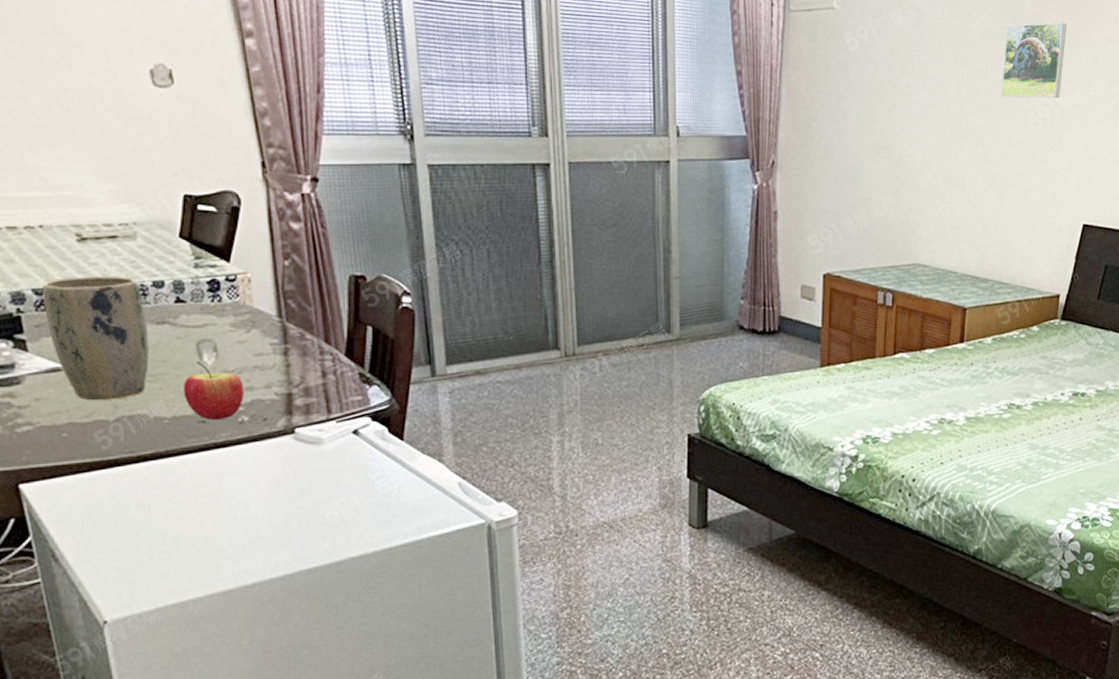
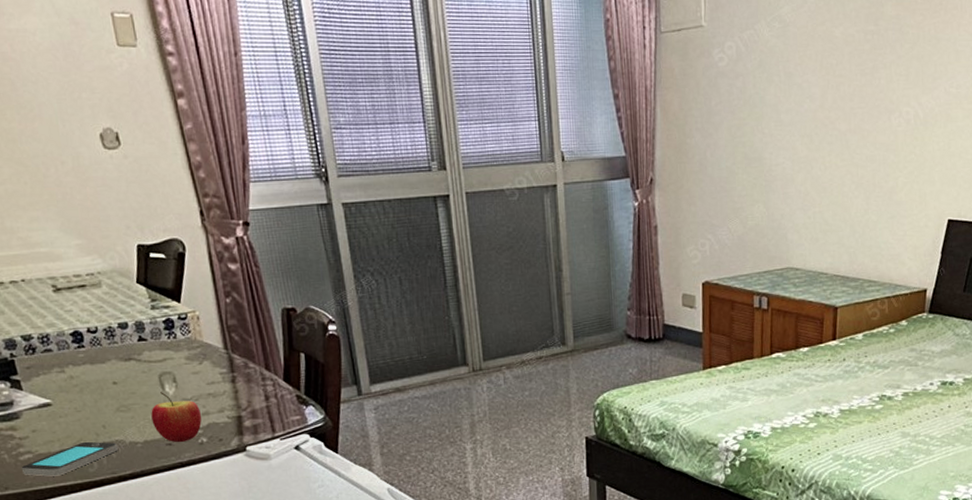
smartphone: none [17,414,139,453] -> present [21,441,118,477]
plant pot: present [42,276,149,400] -> none [29,321,121,430]
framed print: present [1000,22,1067,99] -> none [865,22,929,101]

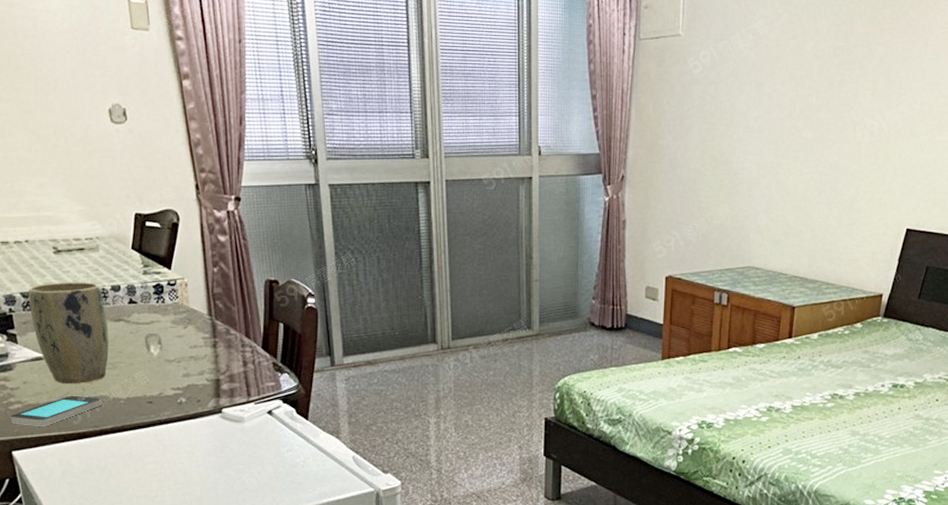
plant pot: none [29,321,121,430] -> present [28,282,109,383]
apple: present [151,392,202,443] -> none [135,352,183,402]

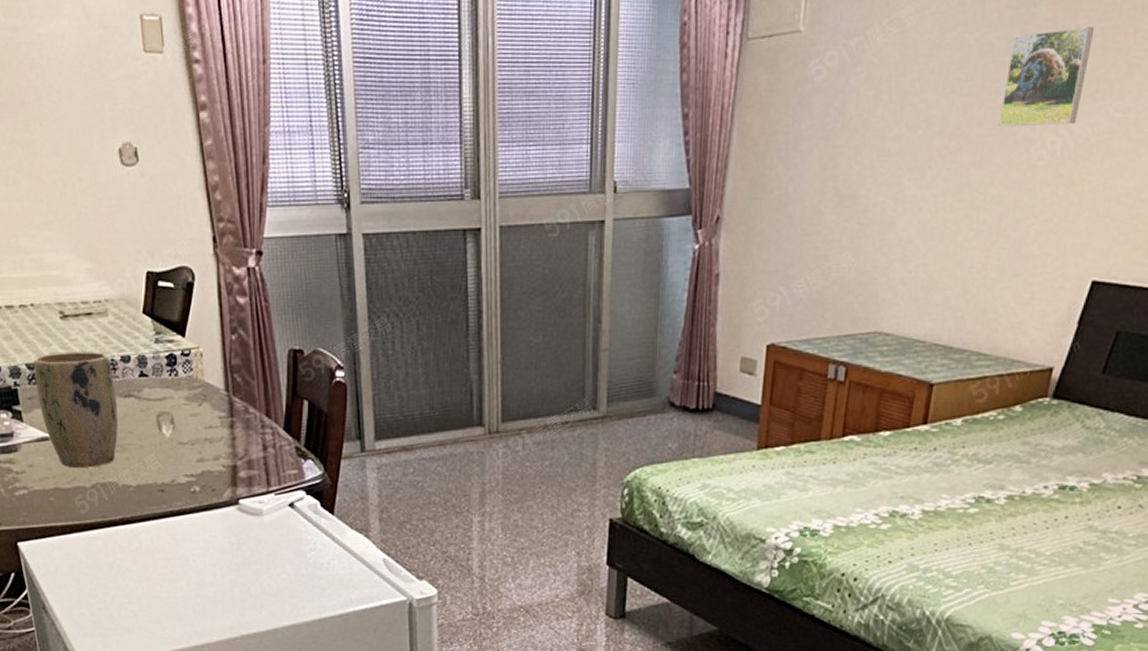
smartphone: present [10,395,102,426] -> none [16,481,110,515]
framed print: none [831,41,897,113] -> present [998,27,1095,127]

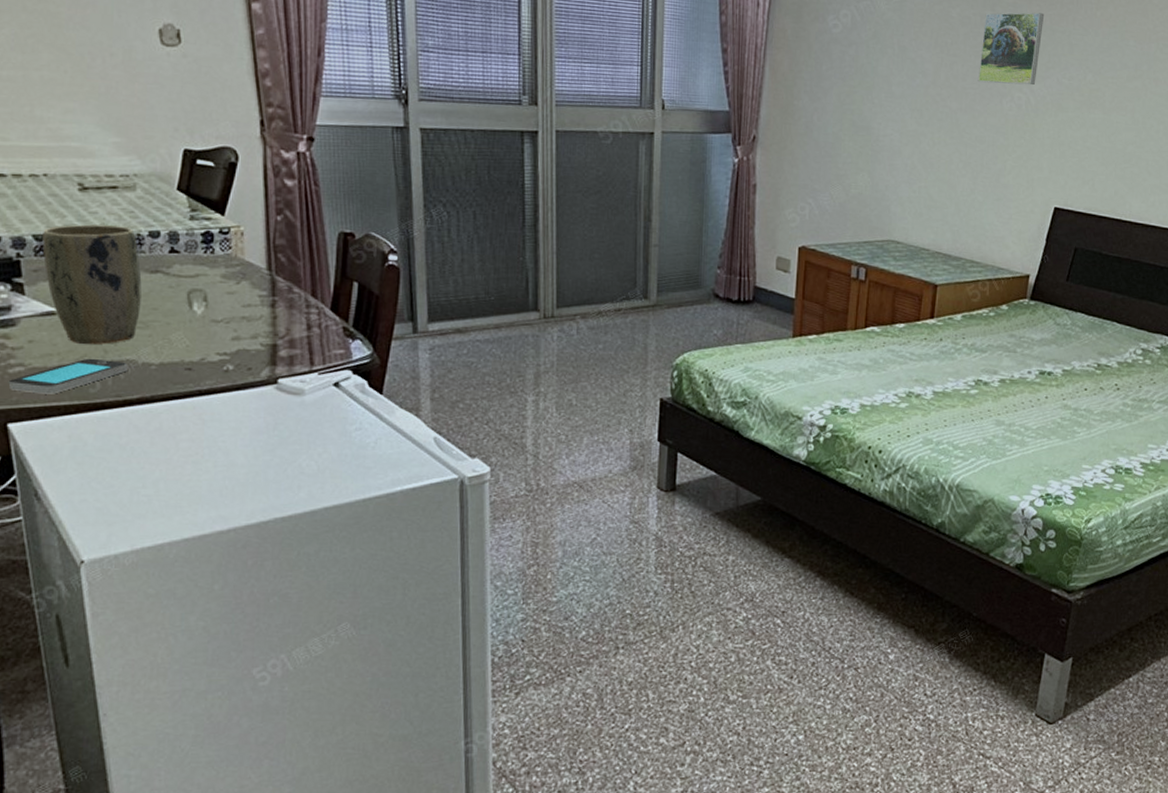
smartphone: none [16,481,110,515] -> present [8,358,128,394]

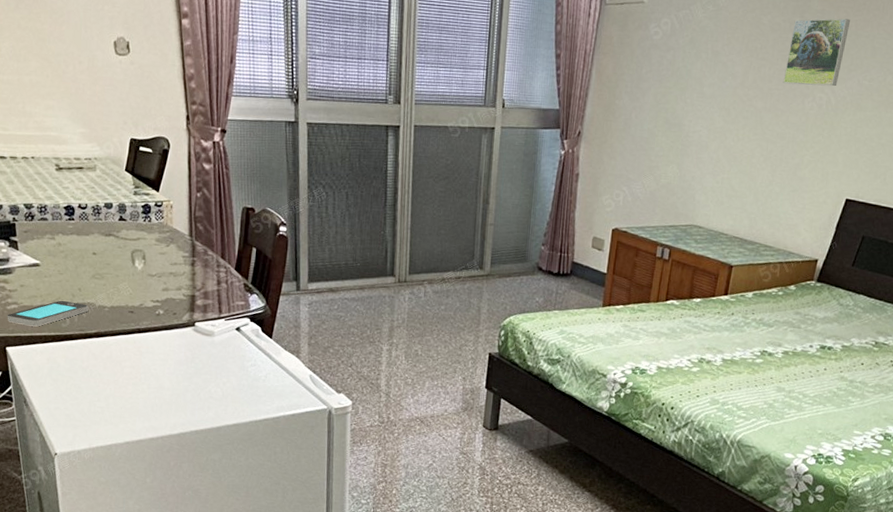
plant pot: present [42,224,142,344] -> none [30,196,99,290]

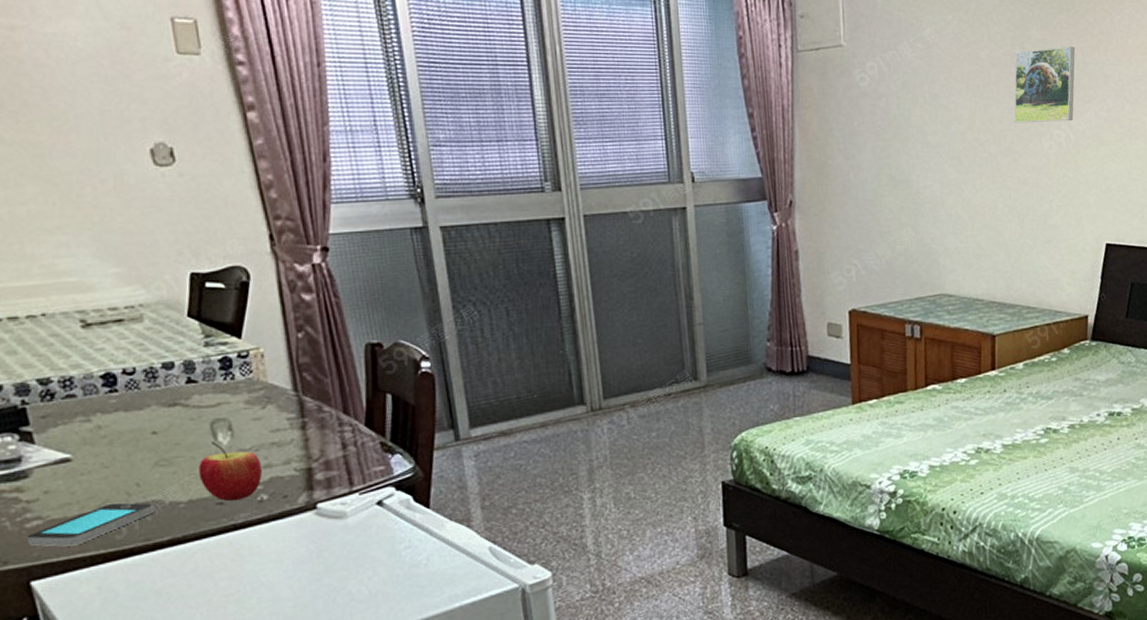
apple: none [120,266,162,312] -> present [199,442,263,502]

